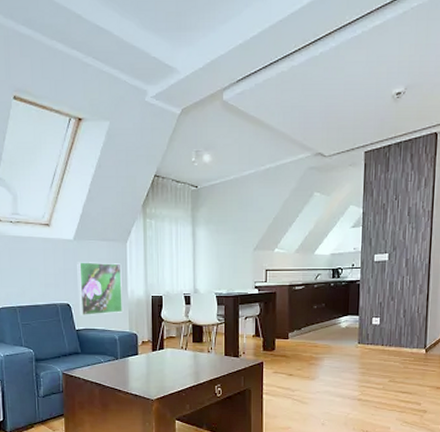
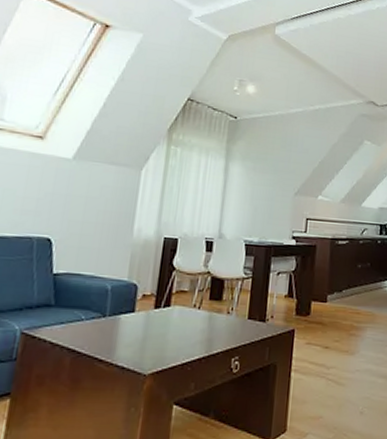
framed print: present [77,262,122,316] -> none [62,186,131,257]

